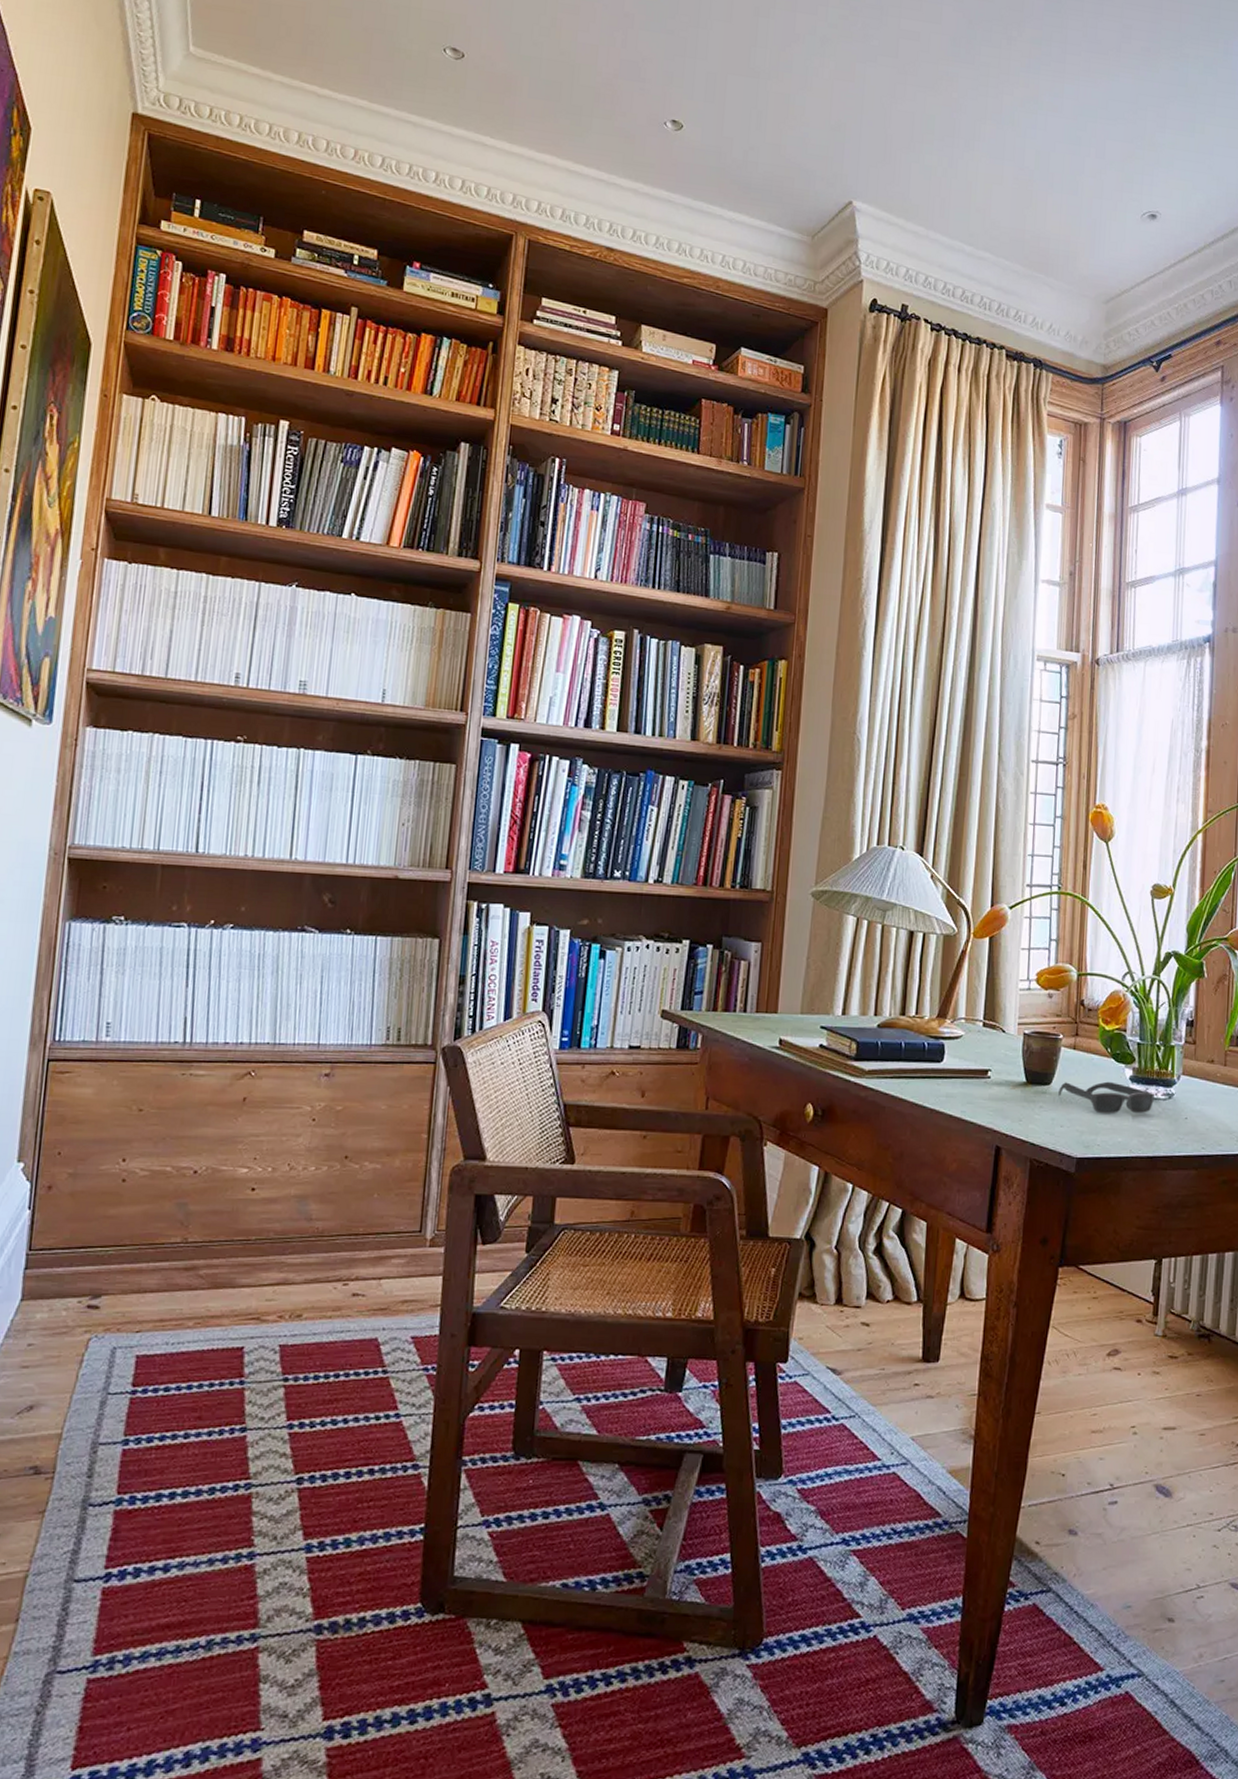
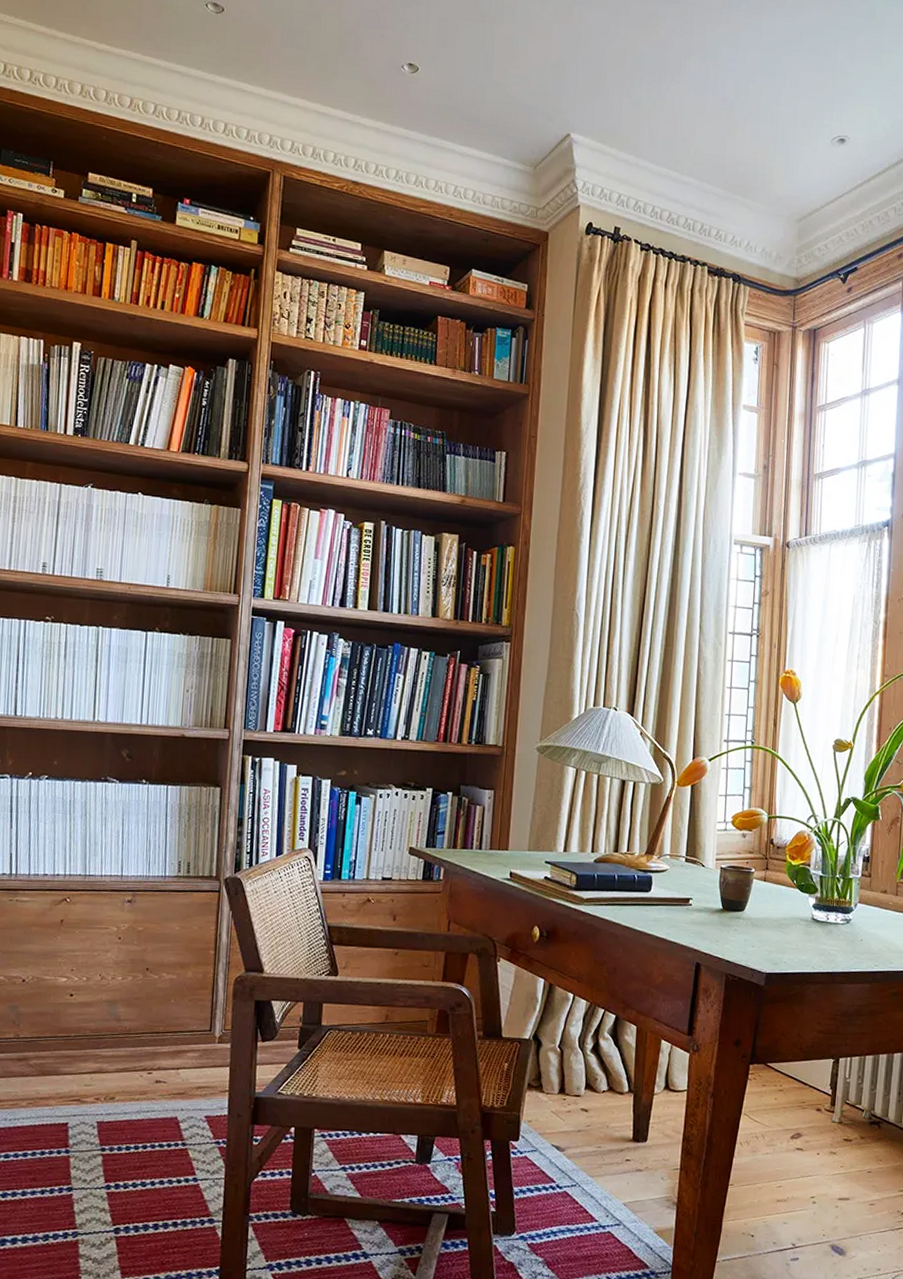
glasses: present [1058,1081,1154,1115] -> none [750,908,834,937]

